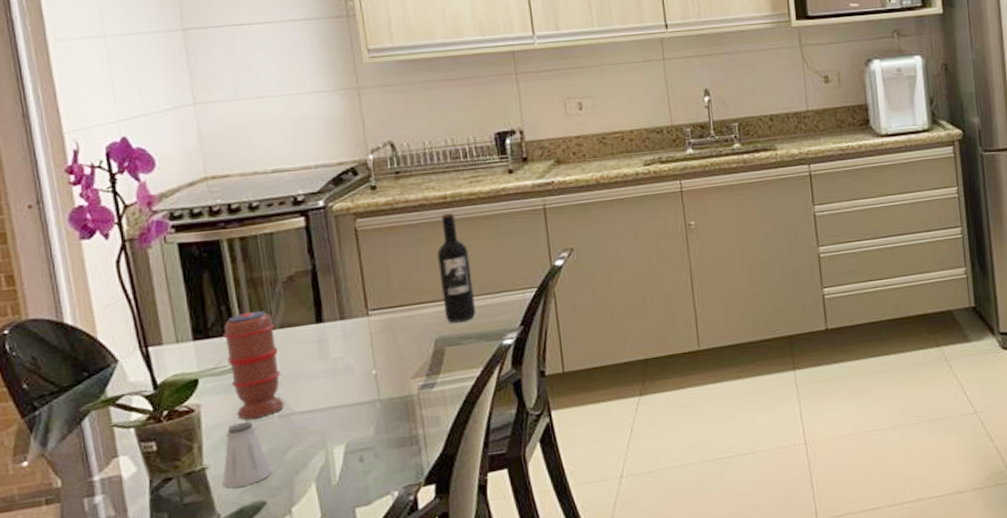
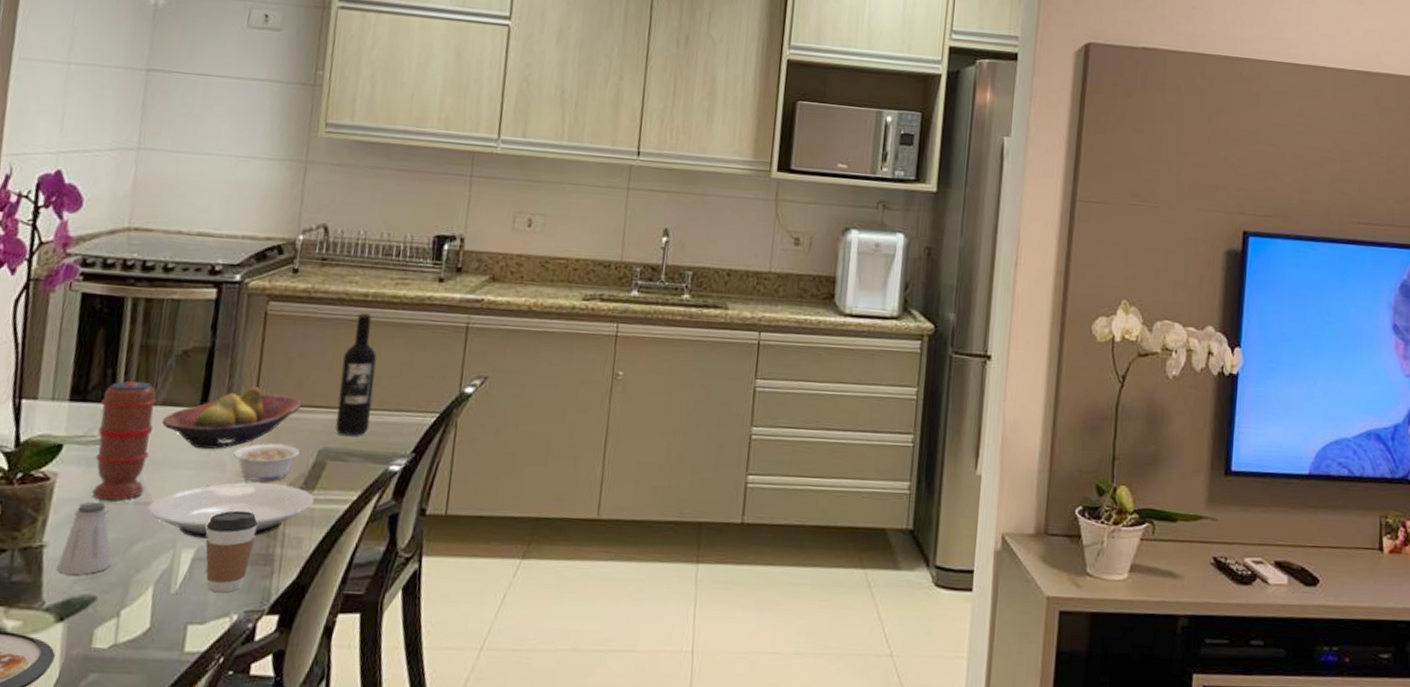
fruit bowl: none [285,296,411,359] -> present [162,386,303,450]
plate: none [292,374,442,435] -> present [148,482,314,539]
coffee cup: none [349,403,397,477] -> present [205,510,258,593]
legume: none [358,340,419,377] -> present [233,444,301,482]

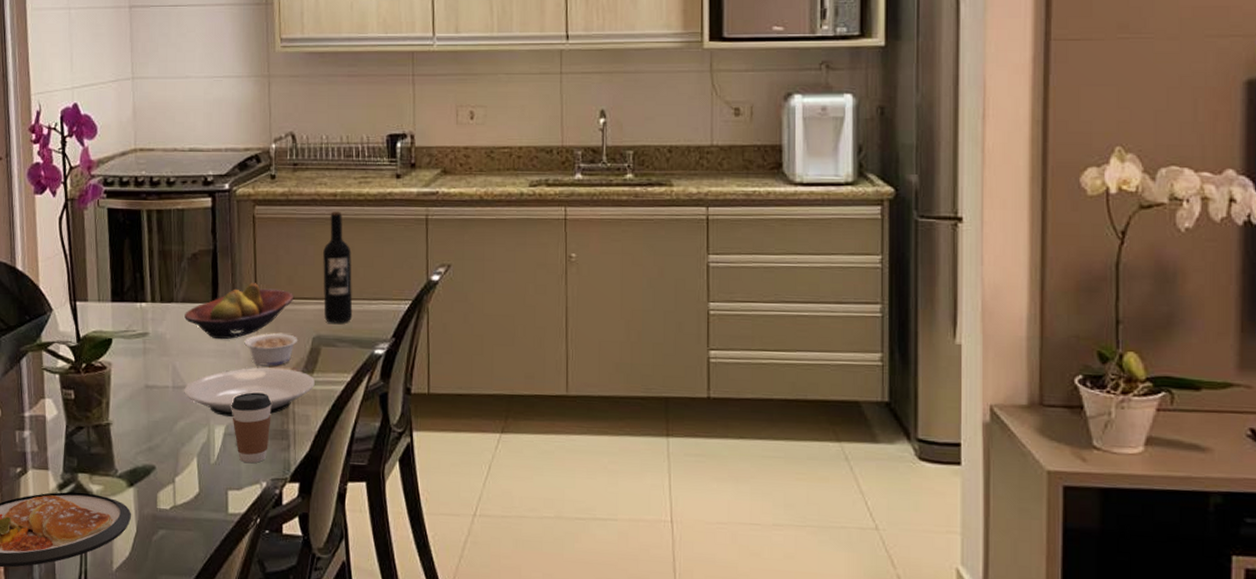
saltshaker: present [57,502,112,575] -> none [122,386,163,448]
spice grinder: present [91,381,157,501] -> none [135,282,179,386]

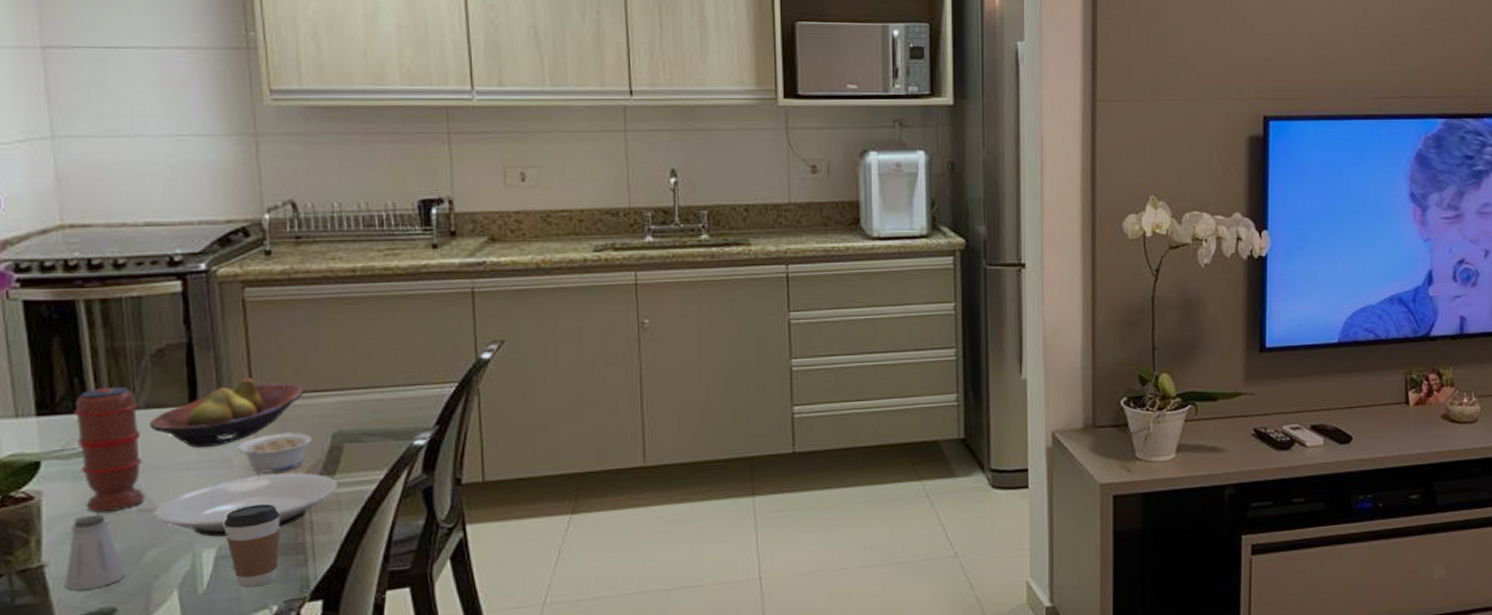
saltshaker: none [122,386,163,448] -> present [64,514,126,591]
spice grinder: none [135,282,179,386] -> present [73,386,145,513]
wine bottle: present [323,211,353,324] -> none [341,289,384,416]

